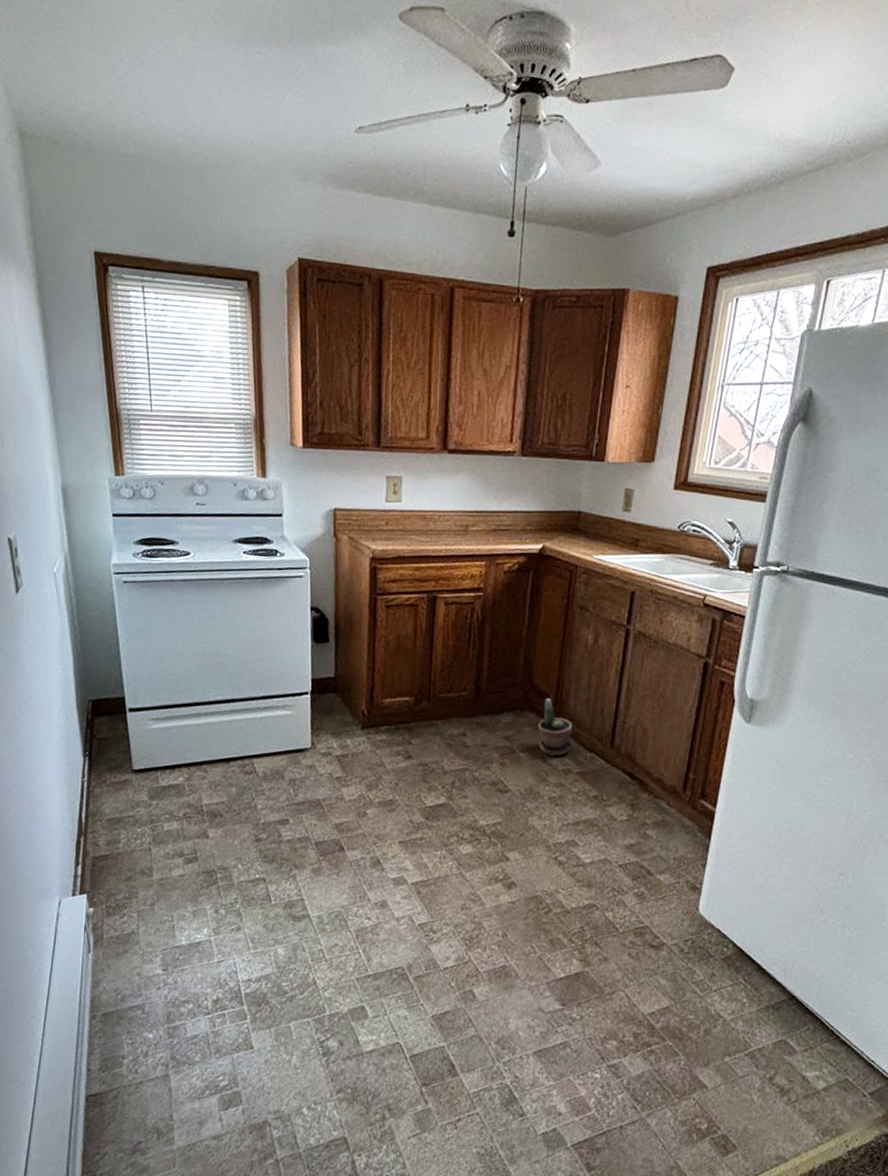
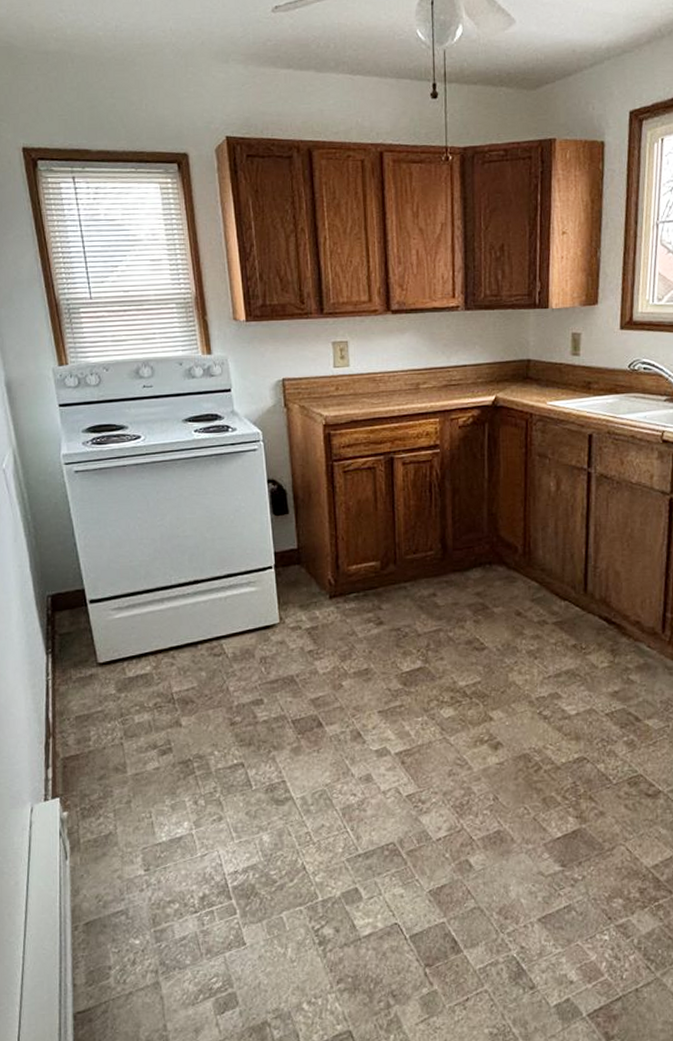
potted plant: present [537,698,573,756] -> none [508,550,545,608]

